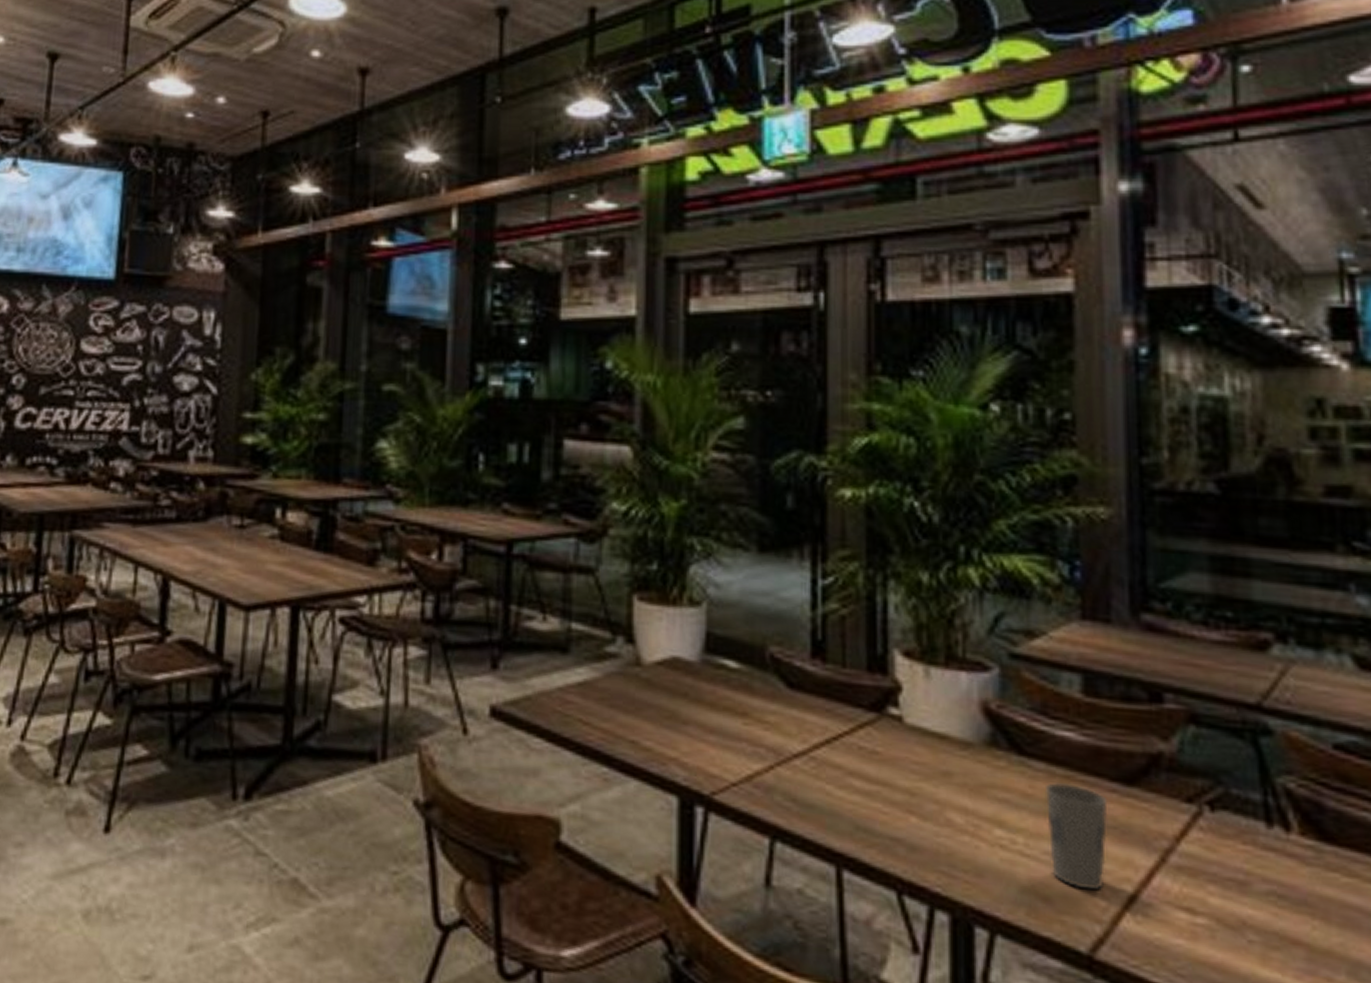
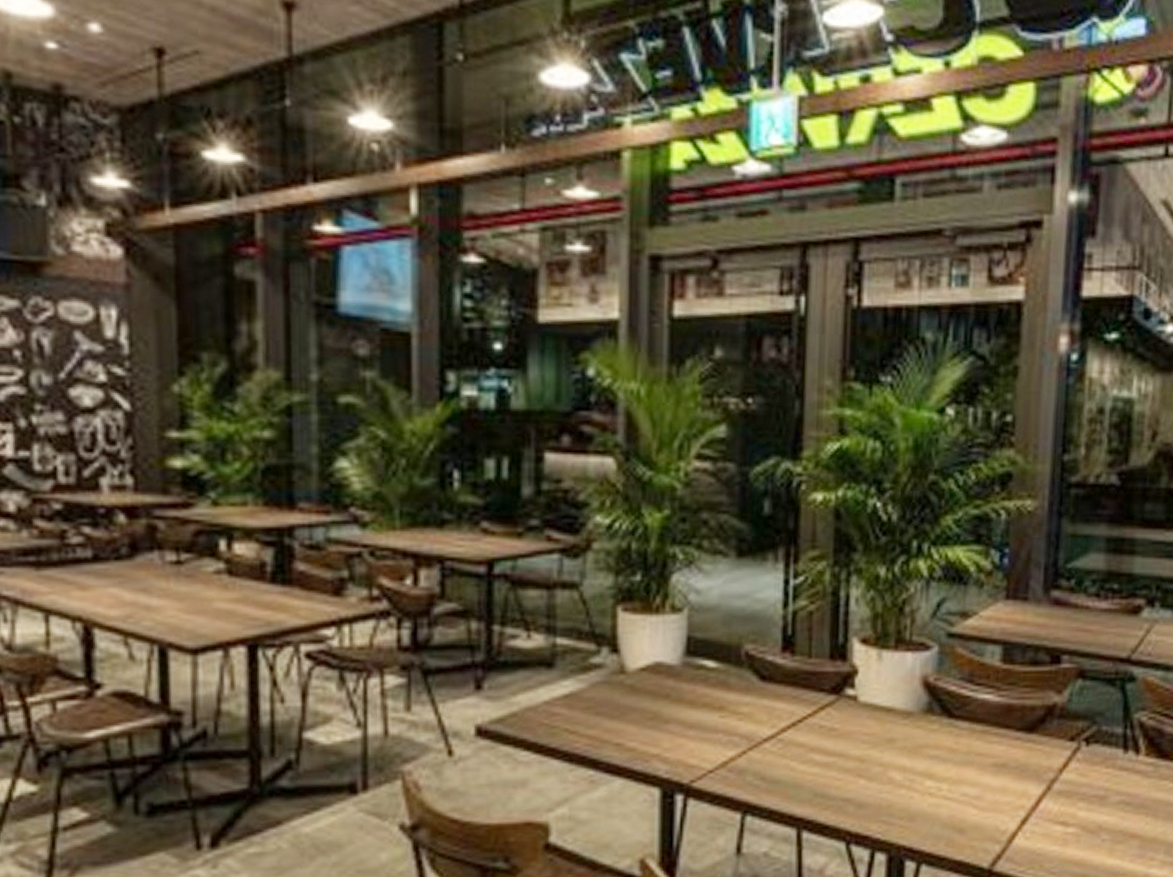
cup: present [1044,783,1108,890] -> none [966,737,1013,819]

